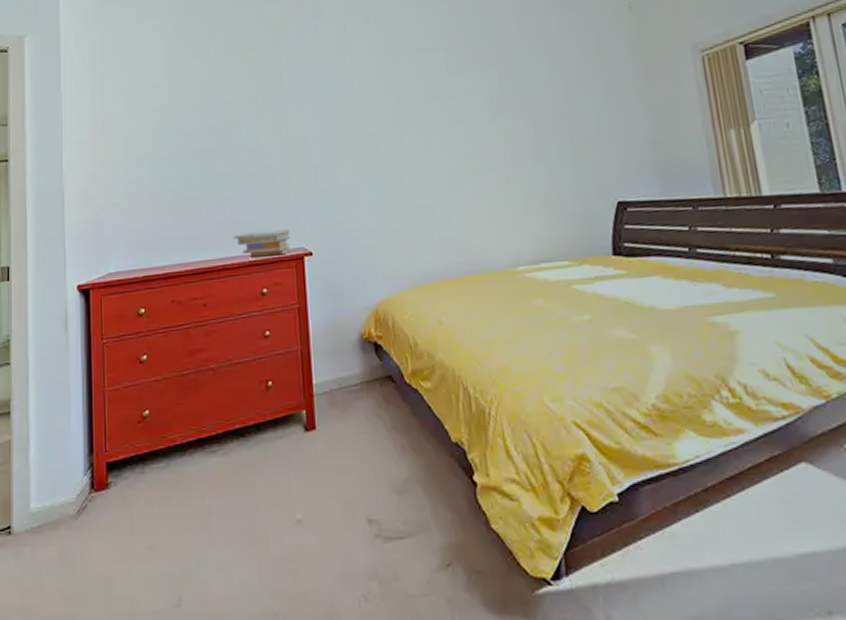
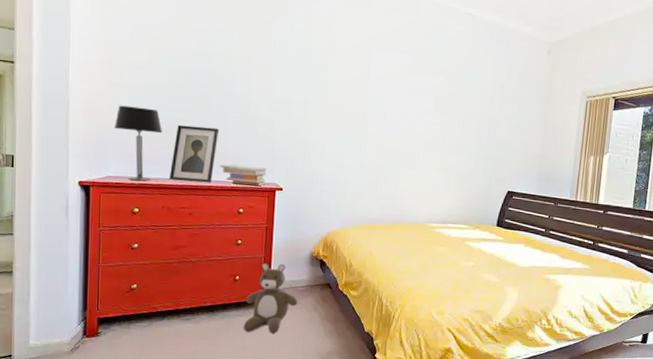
table lamp: none [112,182,165,274] -> present [115,105,163,181]
picture frame: none [176,191,229,265] -> present [169,124,220,183]
teddy bear: none [284,355,353,461] -> present [243,263,298,334]

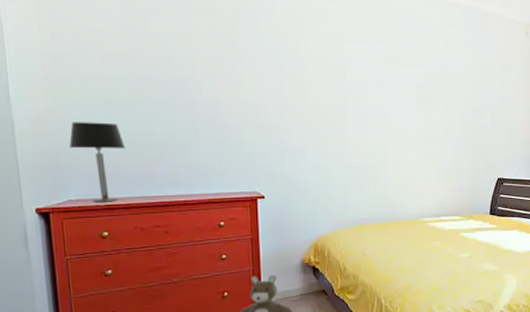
picture frame: present [169,124,220,183] -> none [138,138,189,198]
books: present [219,164,267,188] -> none [193,175,246,198]

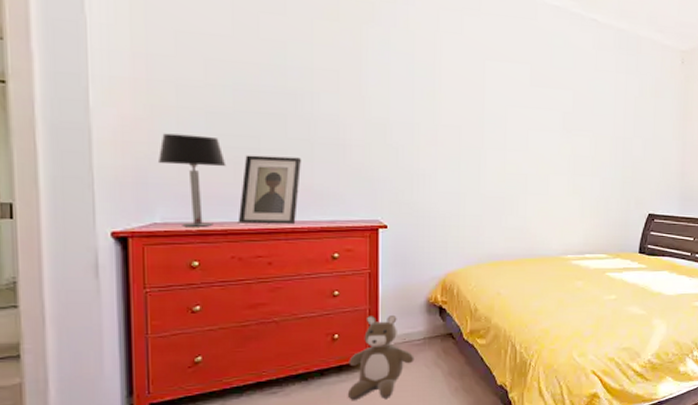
picture frame: none [138,138,189,198] -> present [238,155,302,225]

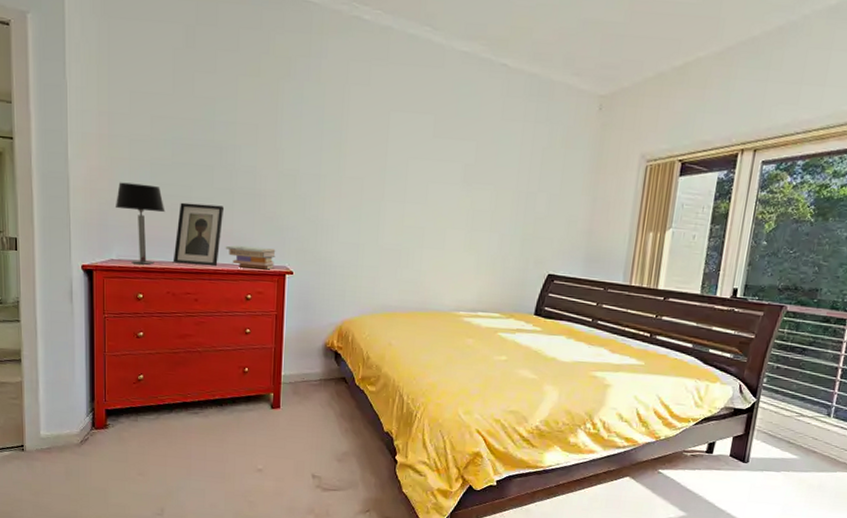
books: none [304,199,366,226] -> present [225,245,276,271]
teddy bear: present [347,314,414,400] -> none [253,354,311,431]

